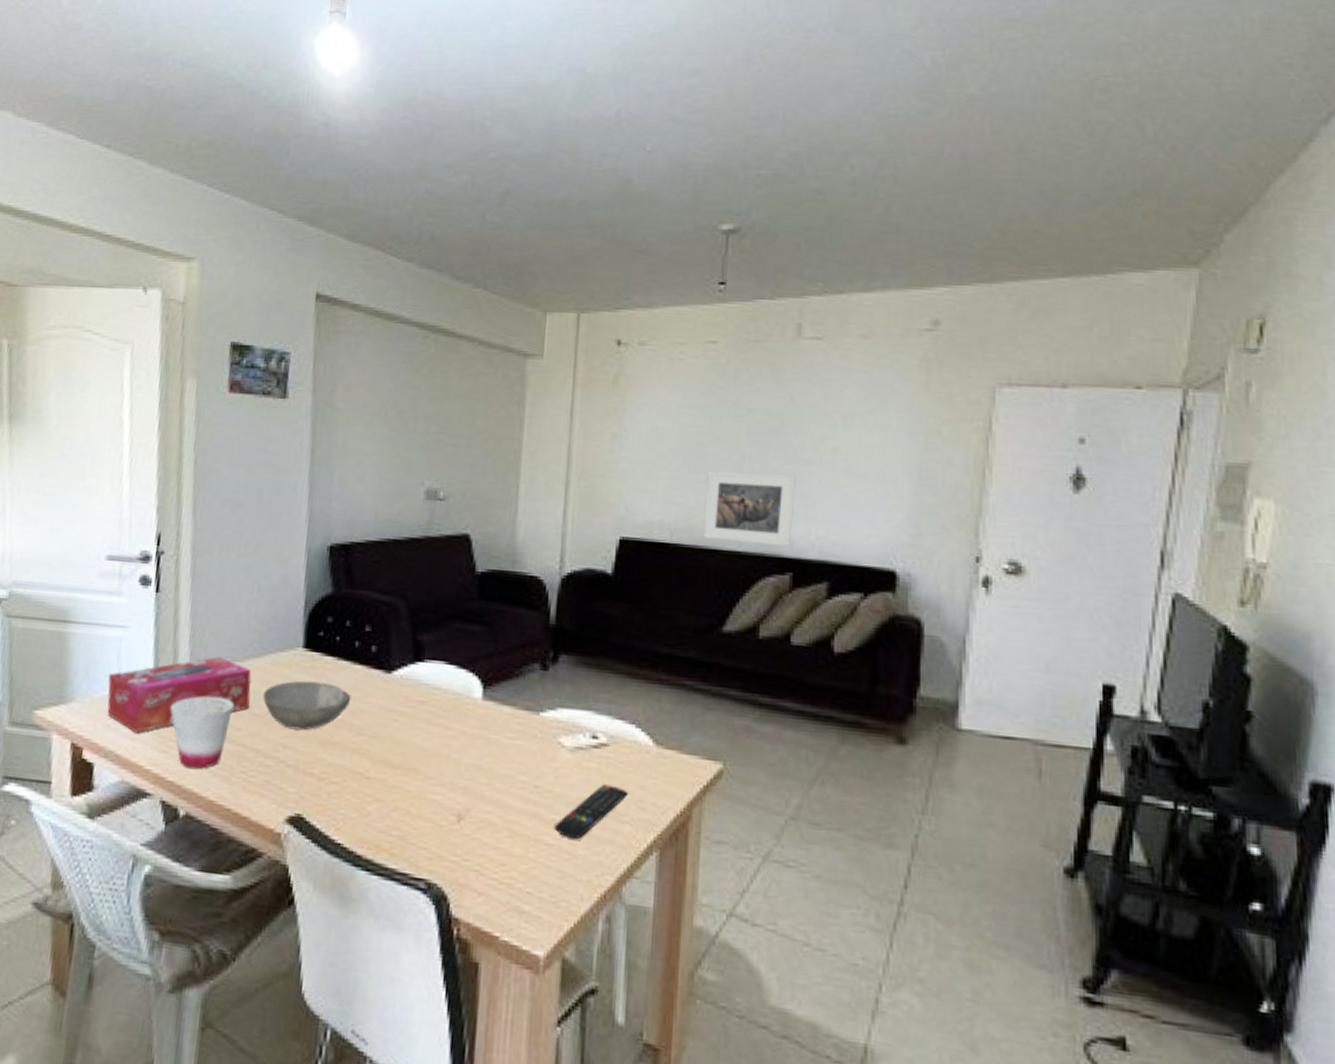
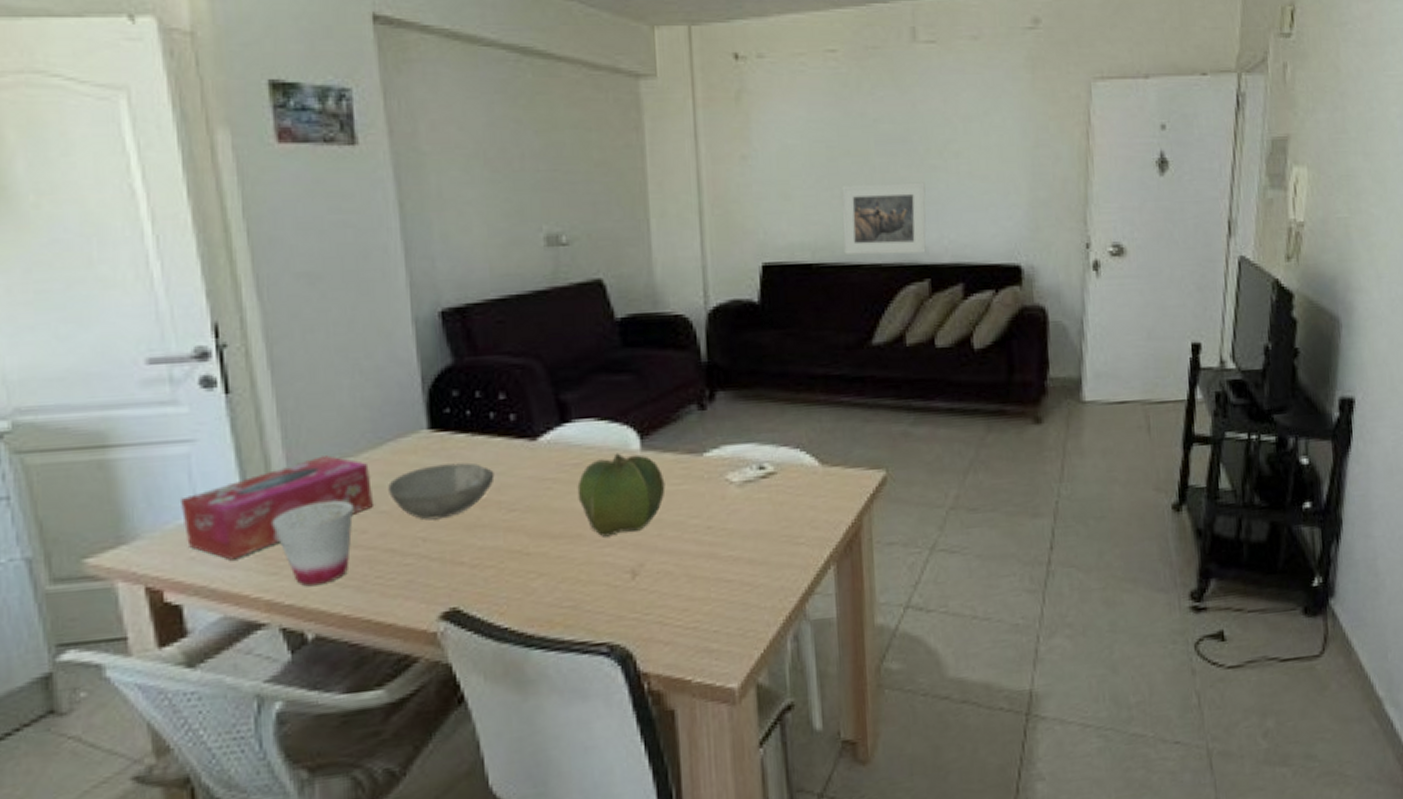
cabbage: none [419,698,500,776] -> present [577,453,665,537]
remote control: present [554,784,628,840] -> none [732,511,801,571]

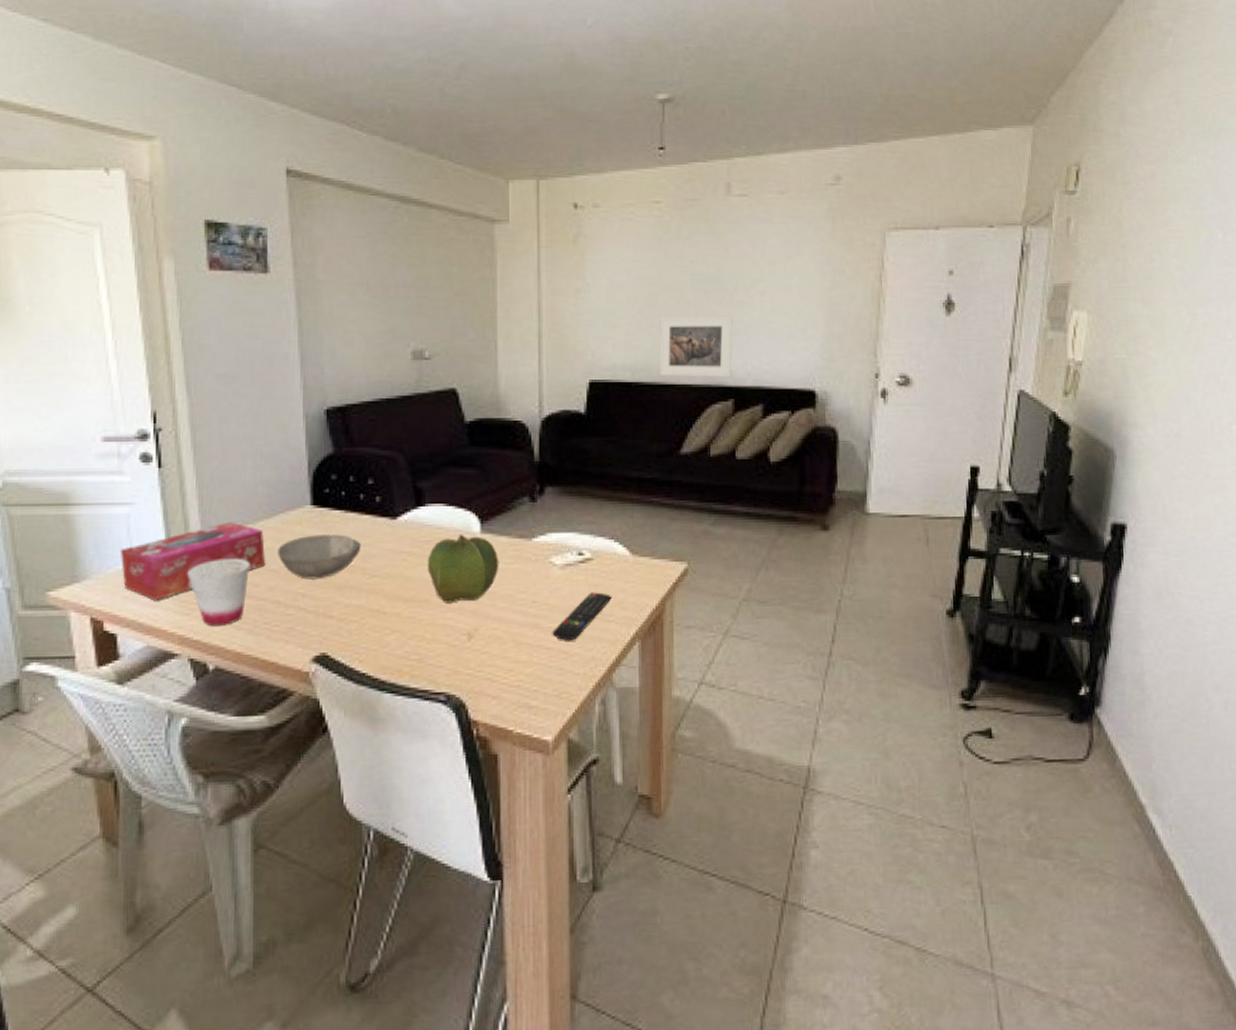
remote control: none [732,511,801,571] -> present [552,592,612,641]

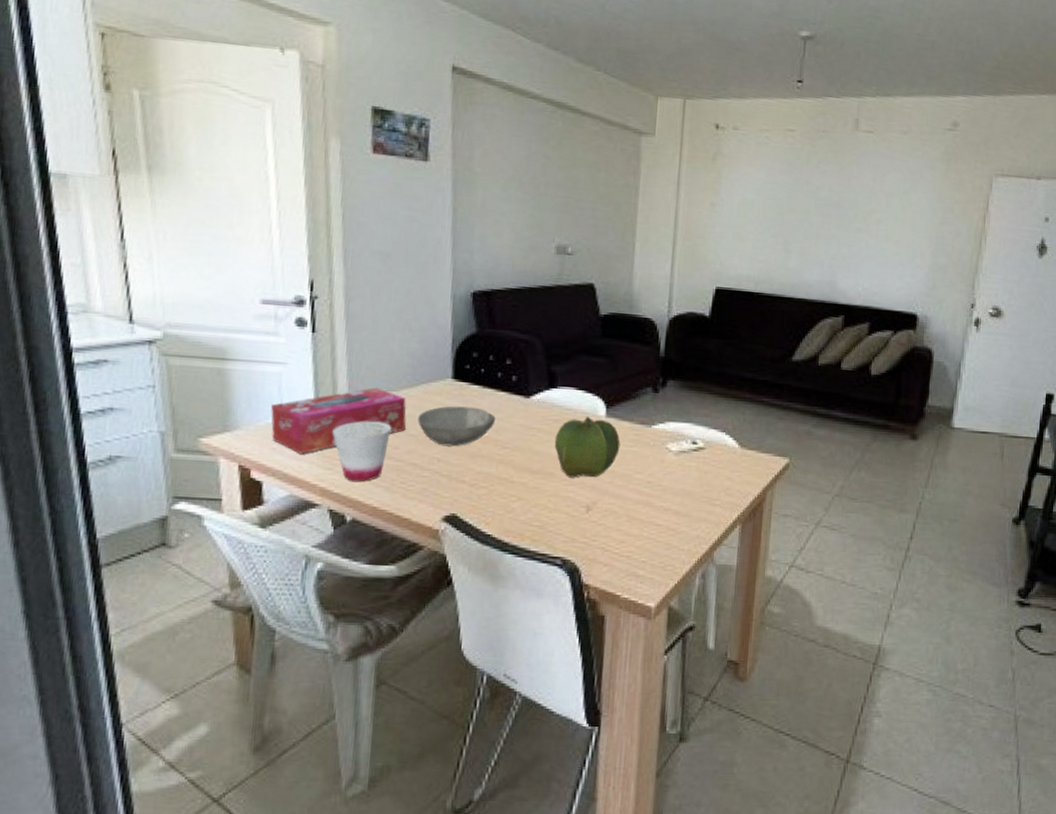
remote control: present [552,592,612,641] -> none [663,478,719,520]
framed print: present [659,315,733,377] -> none [780,235,850,295]

